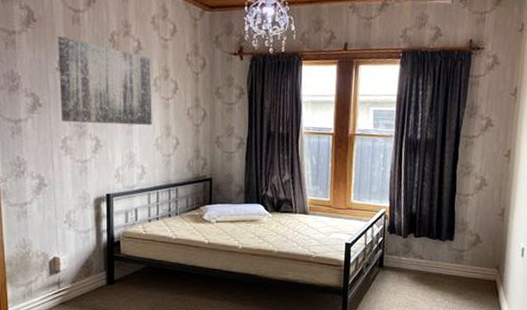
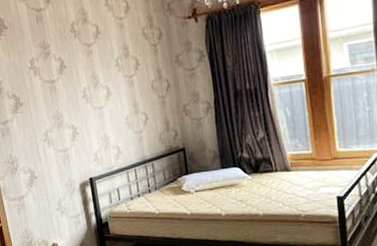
wall art: present [58,36,152,125] -> none [27,36,120,117]

